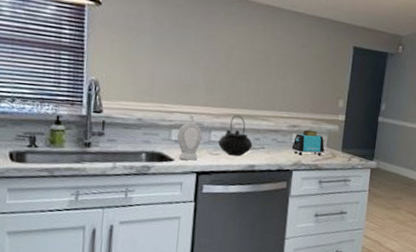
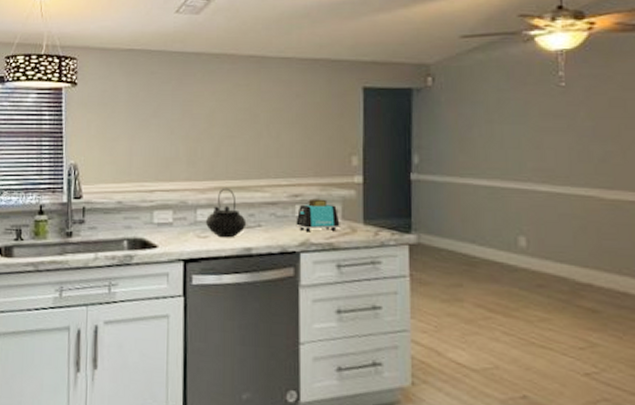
soap bottle: present [176,114,202,161] -> none [159,192,187,246]

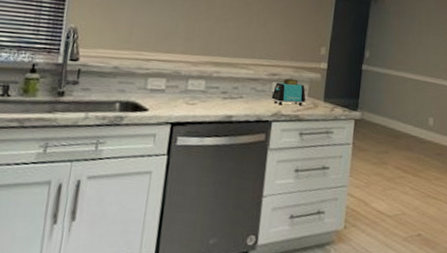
teapot: present [205,187,247,238] -> none [194,62,231,106]

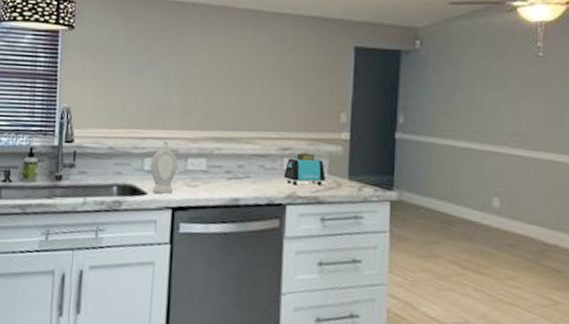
soap bottle: none [152,62,179,111] -> present [149,140,178,194]

